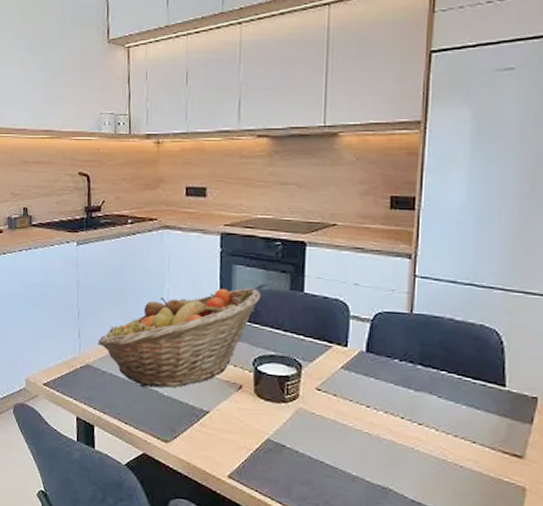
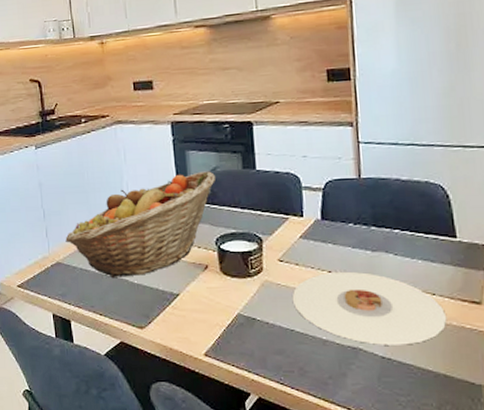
plate: none [325,407,485,491] -> present [292,272,447,345]

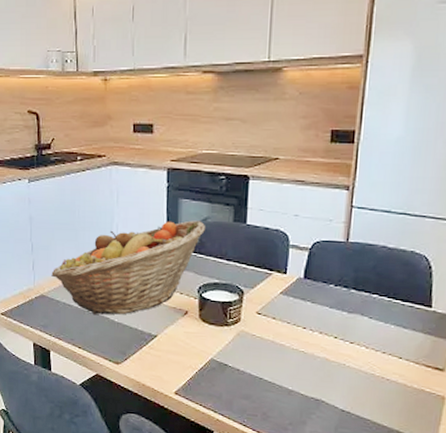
plate: present [292,272,447,345] -> none [264,329,410,402]

